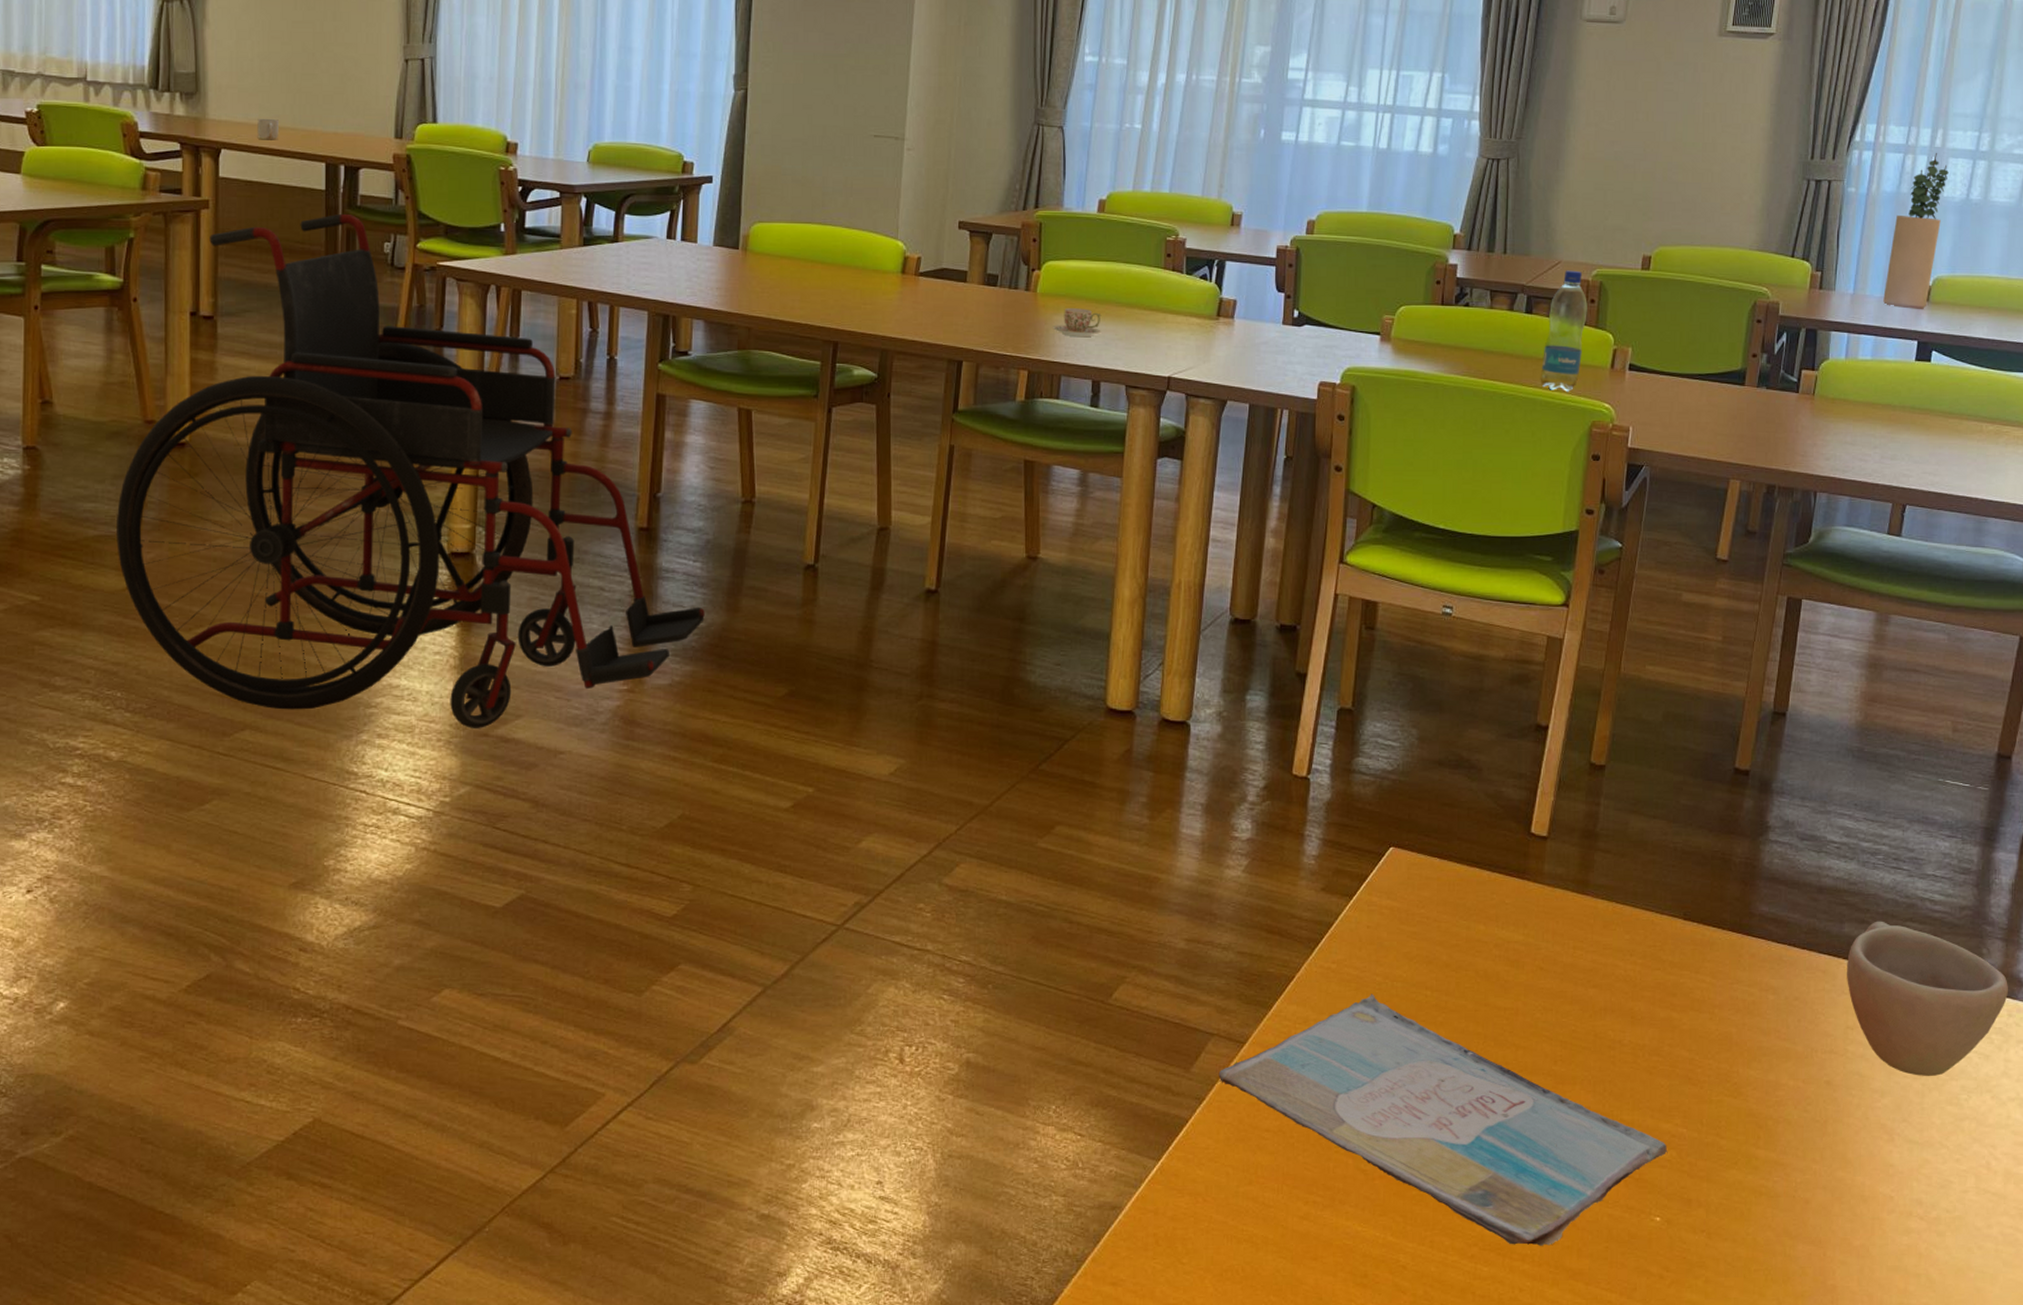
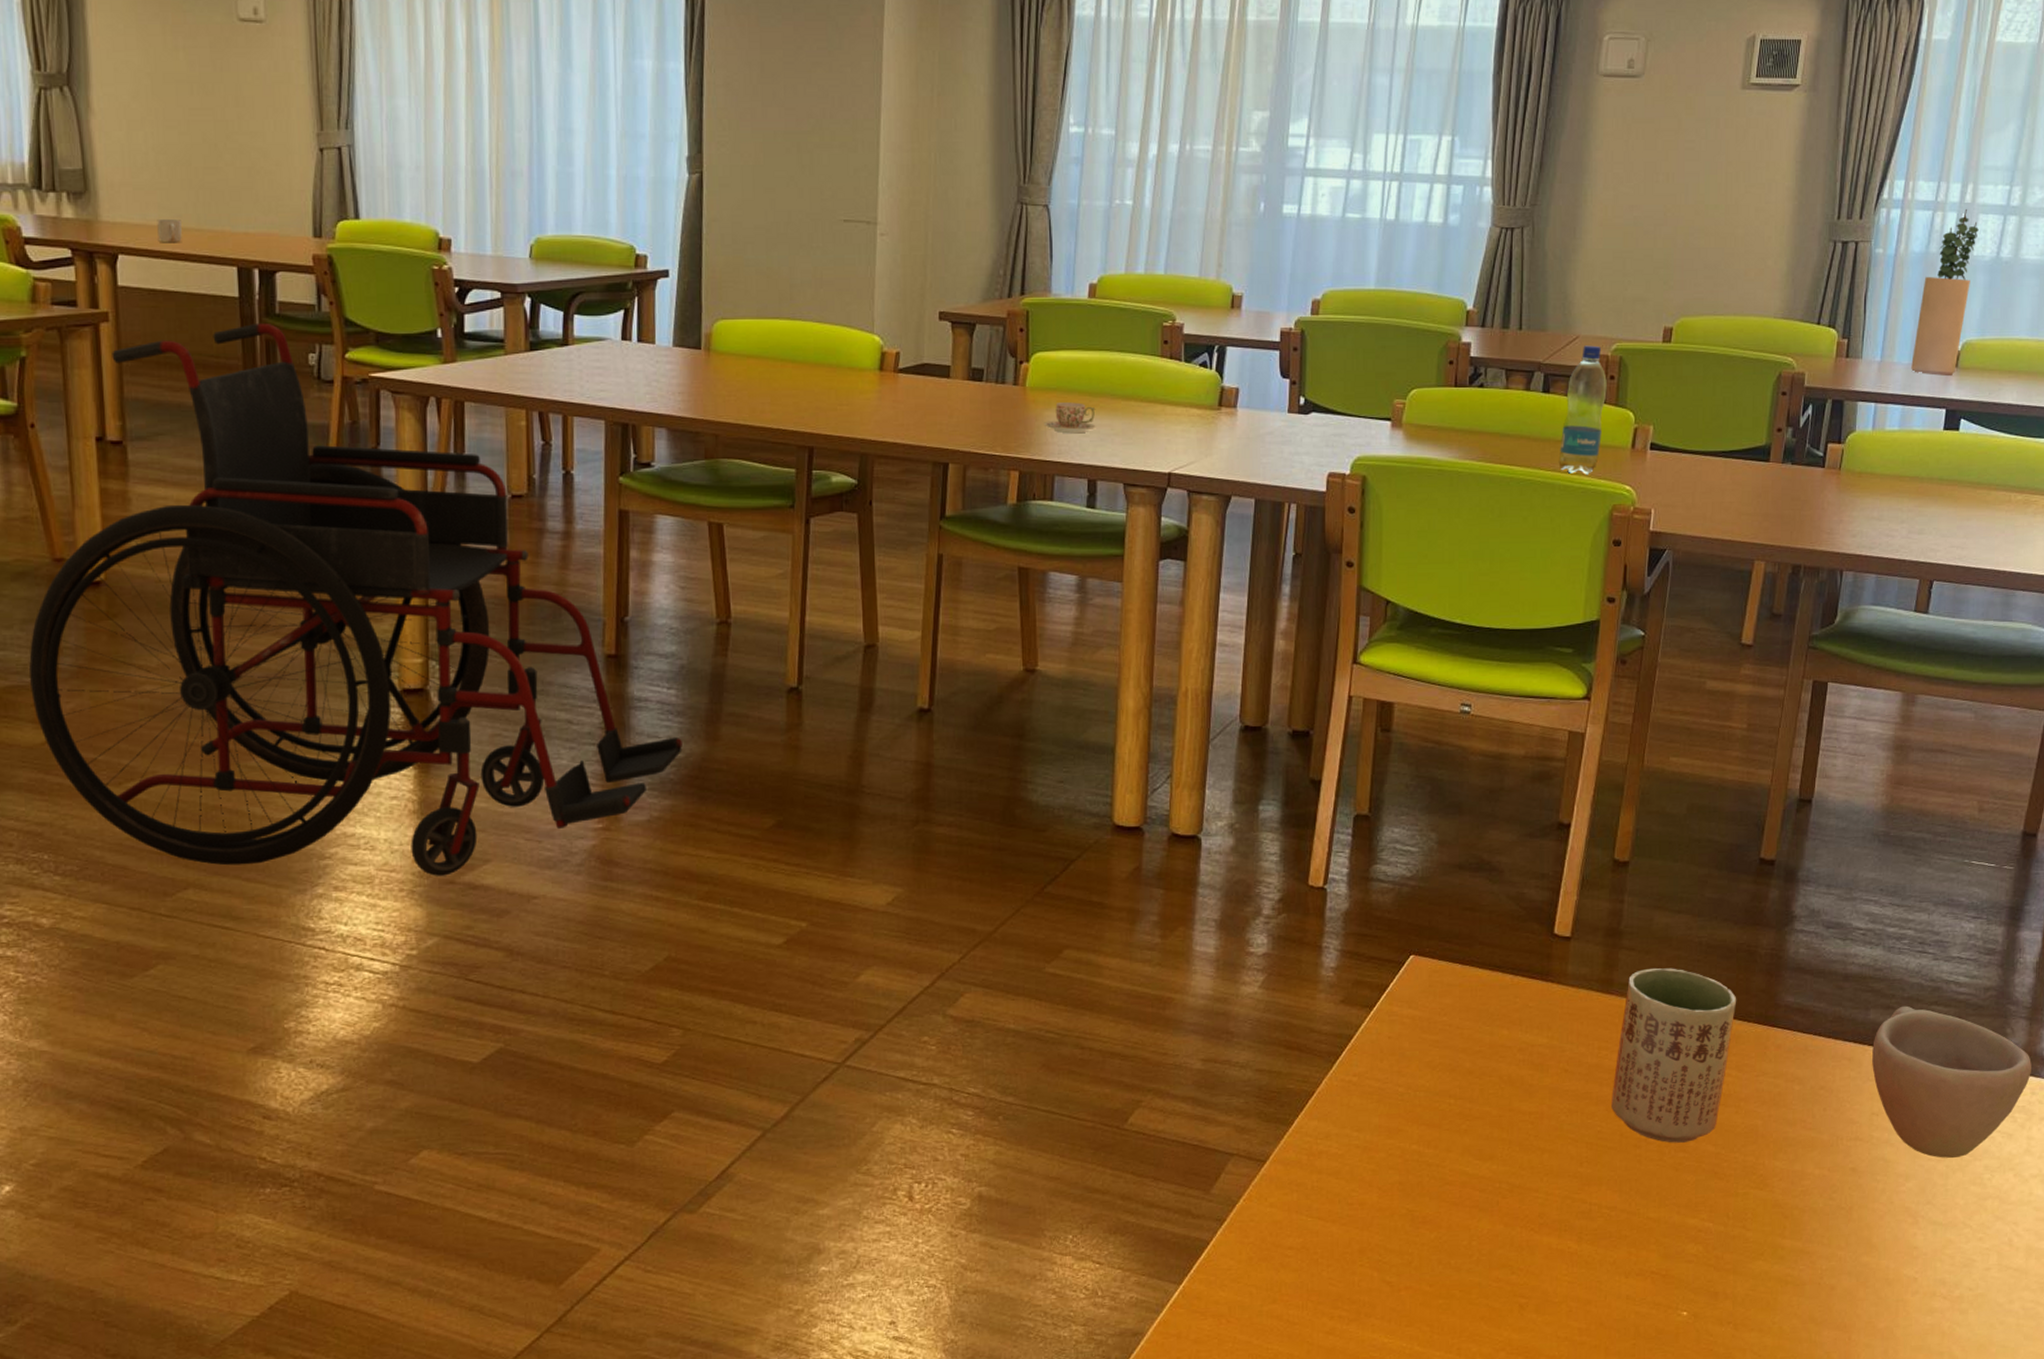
book: present [1218,993,1668,1246] -> none [1239,1105,1694,1348]
cup: none [1586,872,1712,1046] -> present [1611,968,1737,1143]

